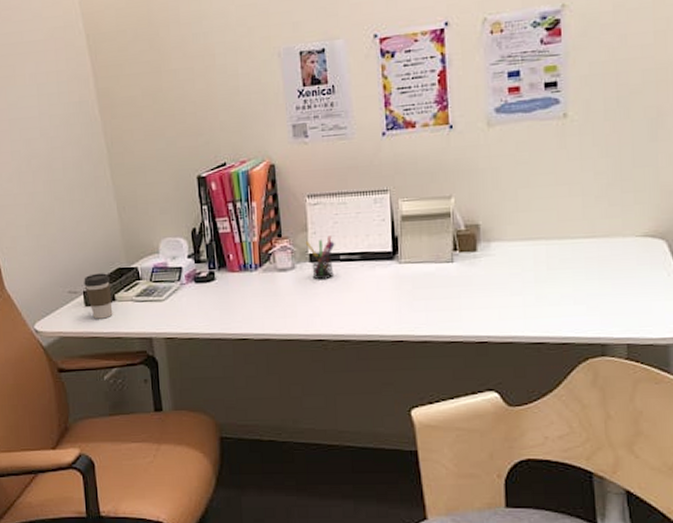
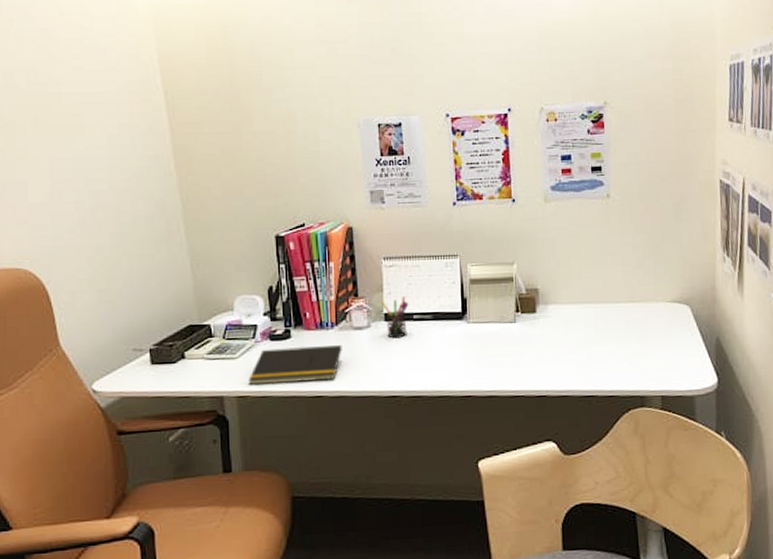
coffee cup: present [84,273,113,319] -> none [151,330,182,378]
notepad: none [175,287,267,326] -> present [248,345,342,384]

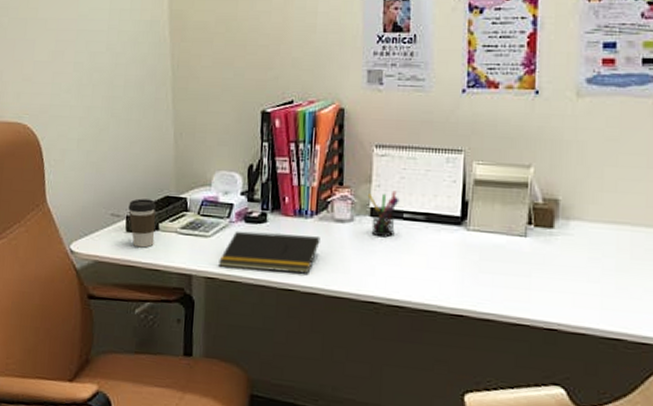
coffee cup: none [151,330,182,378] -> present [128,198,156,248]

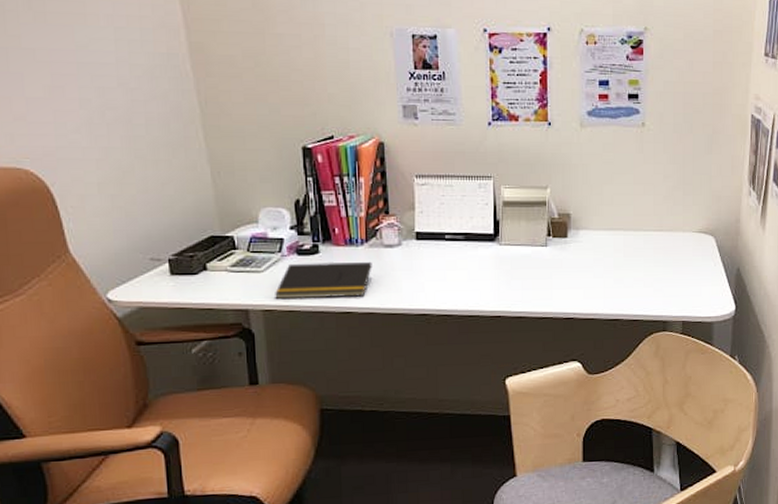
coffee cup: present [128,198,156,248] -> none [169,240,204,289]
pen holder: present [367,190,400,238] -> none [412,215,441,257]

